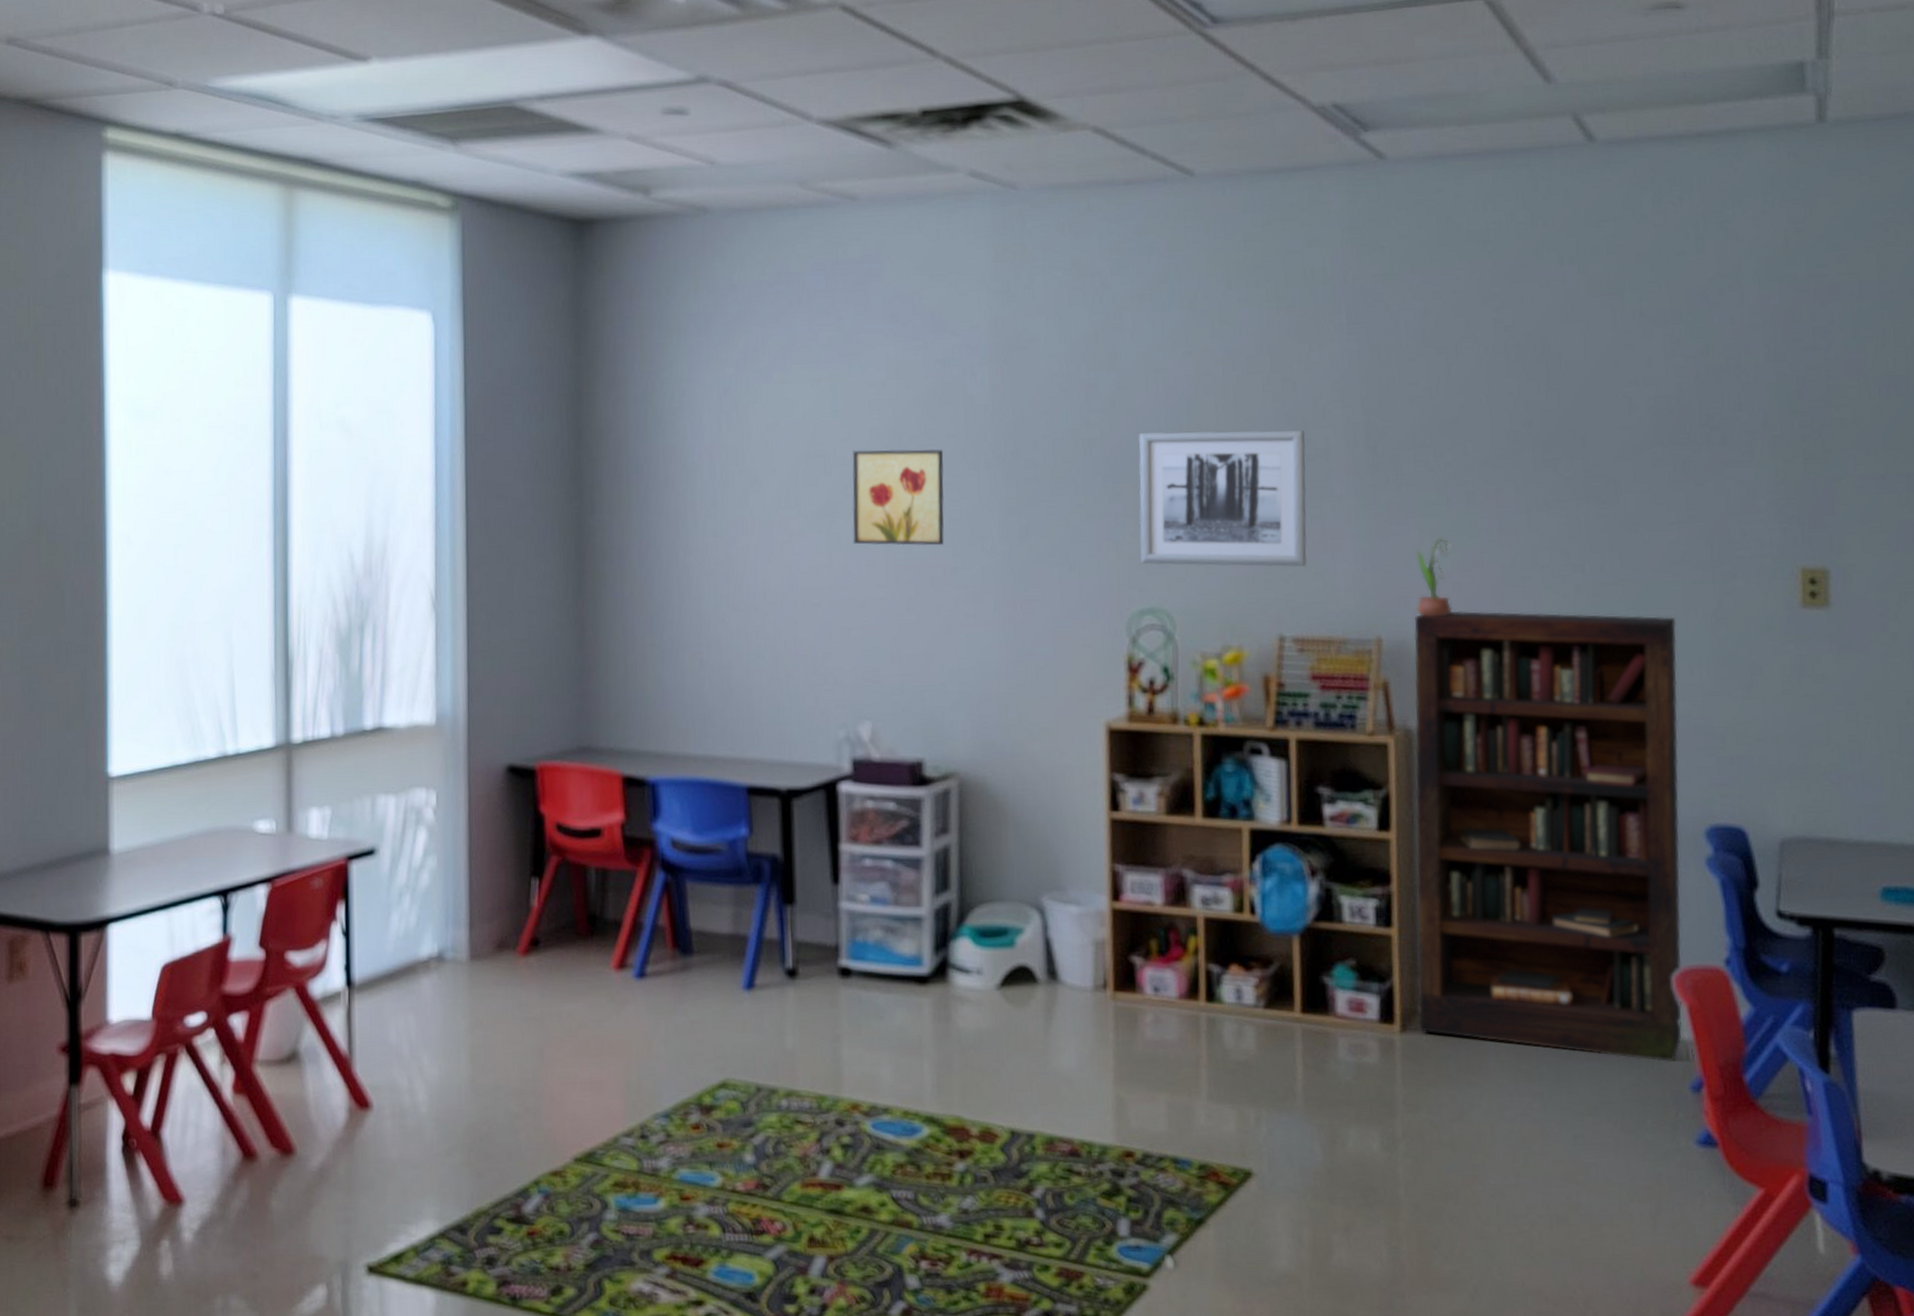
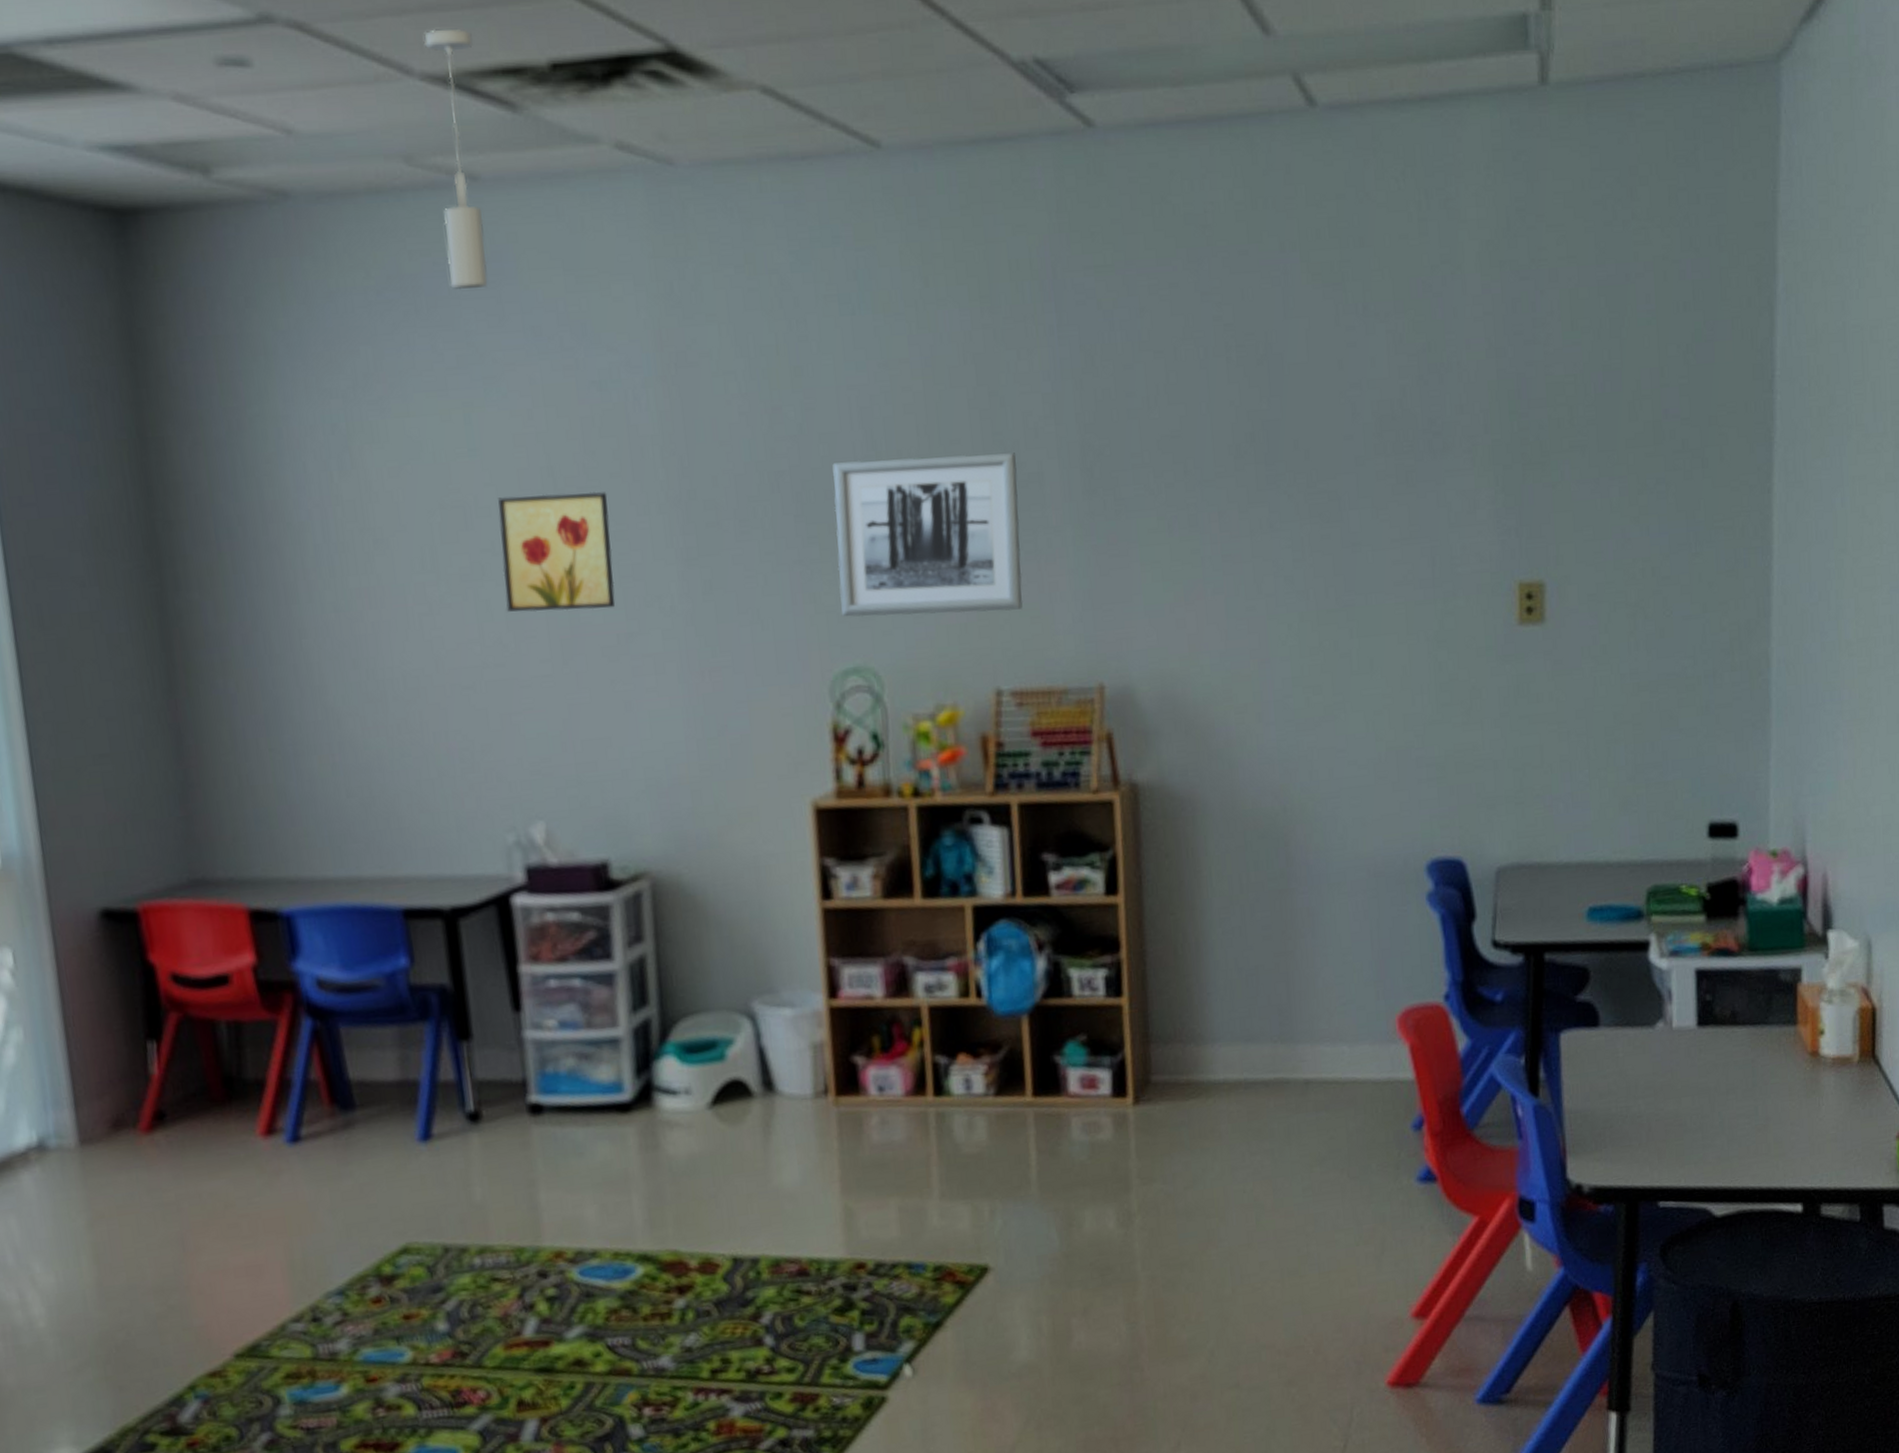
pendant light: none [823,85,860,284] -> present [424,29,488,289]
bookcase: present [1414,610,1683,1063] -> none [1137,642,1405,1105]
potted flower: present [1415,537,1455,617] -> none [1137,568,1178,658]

